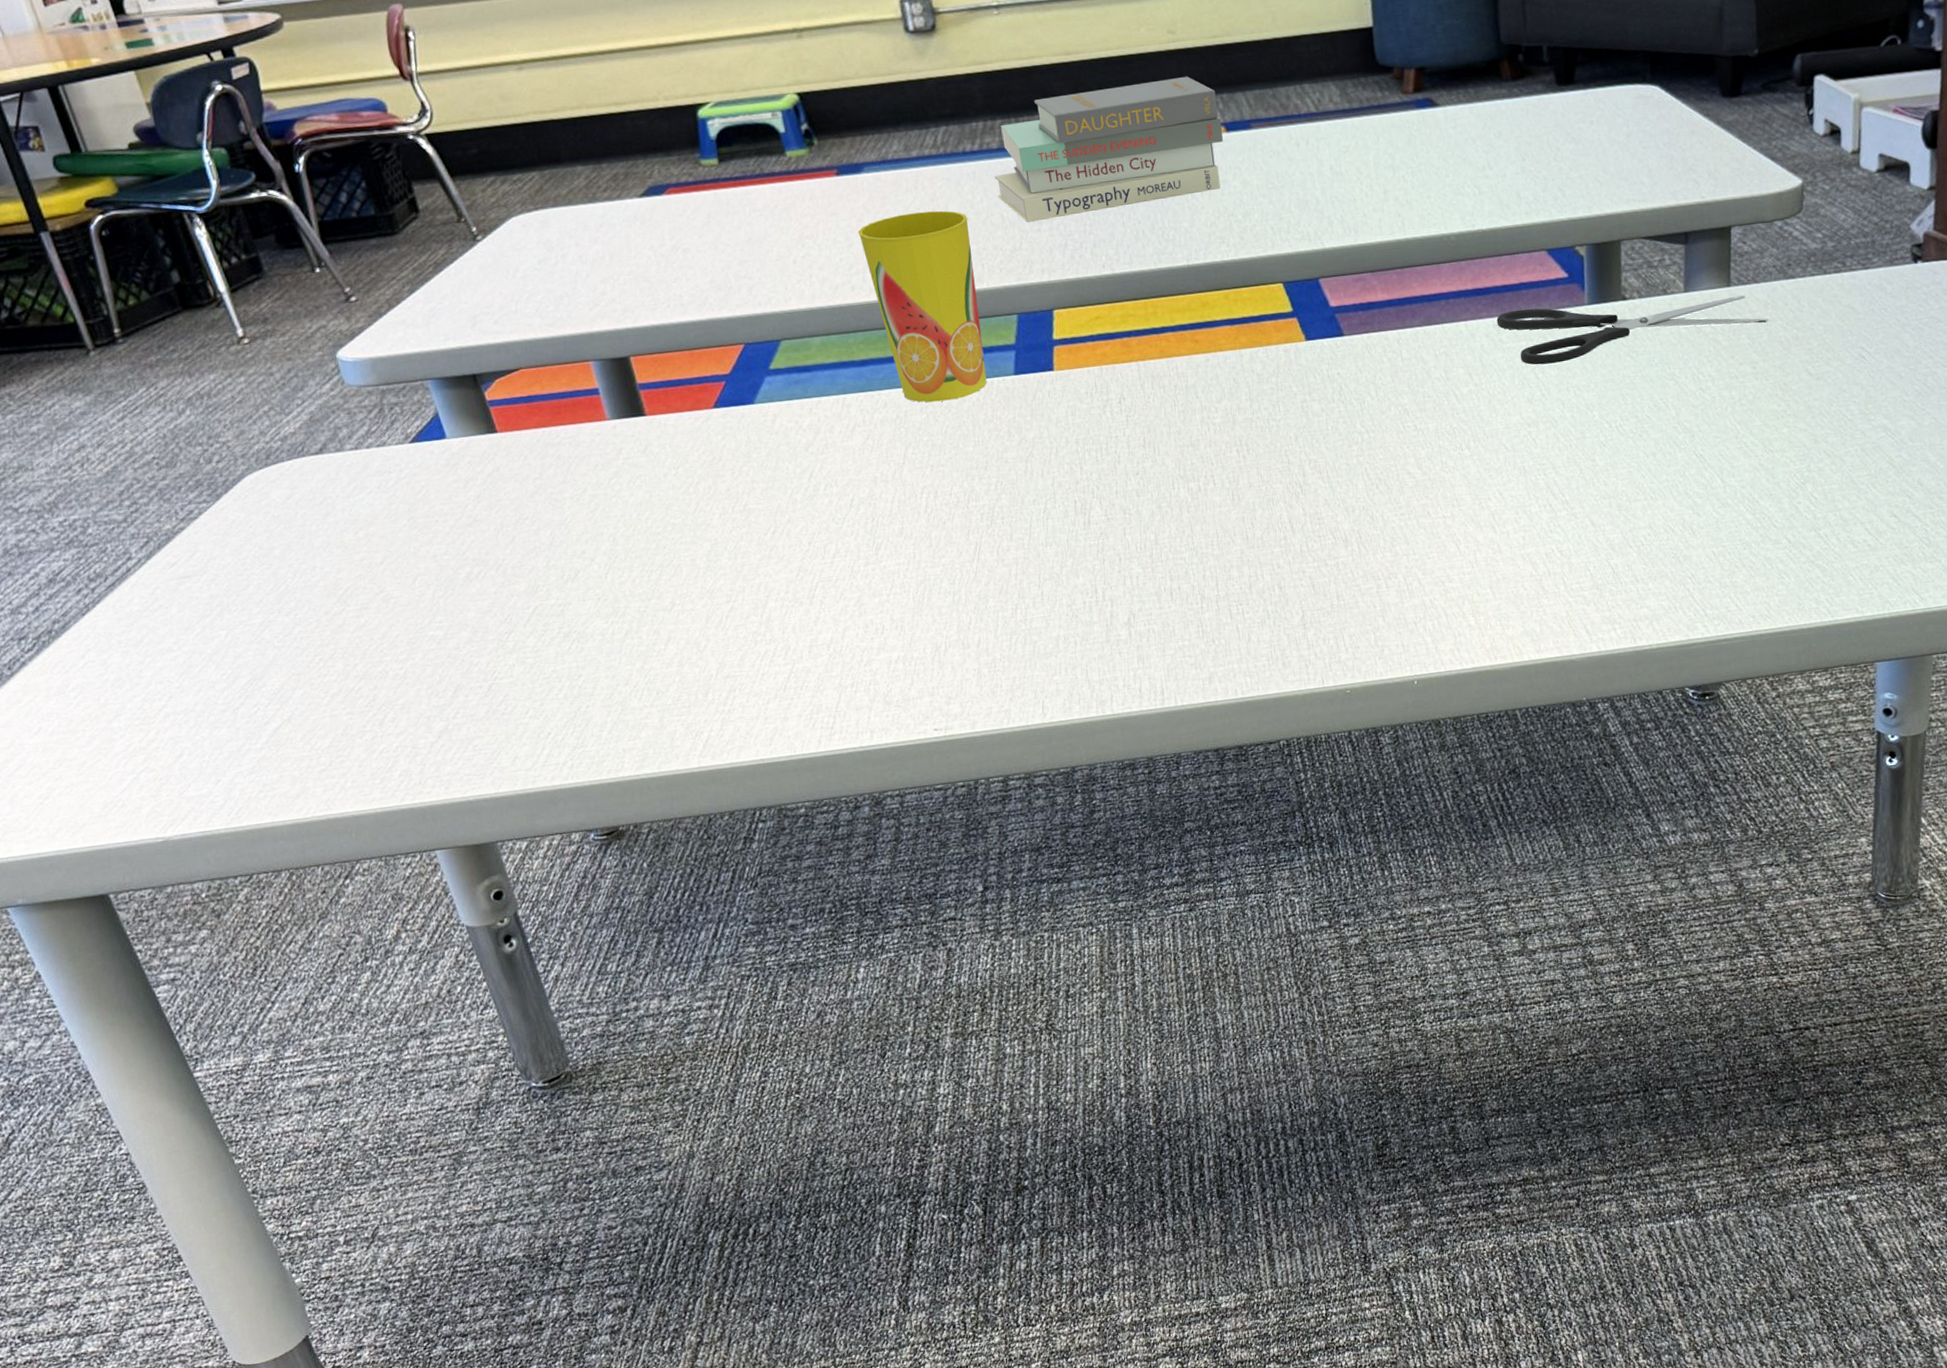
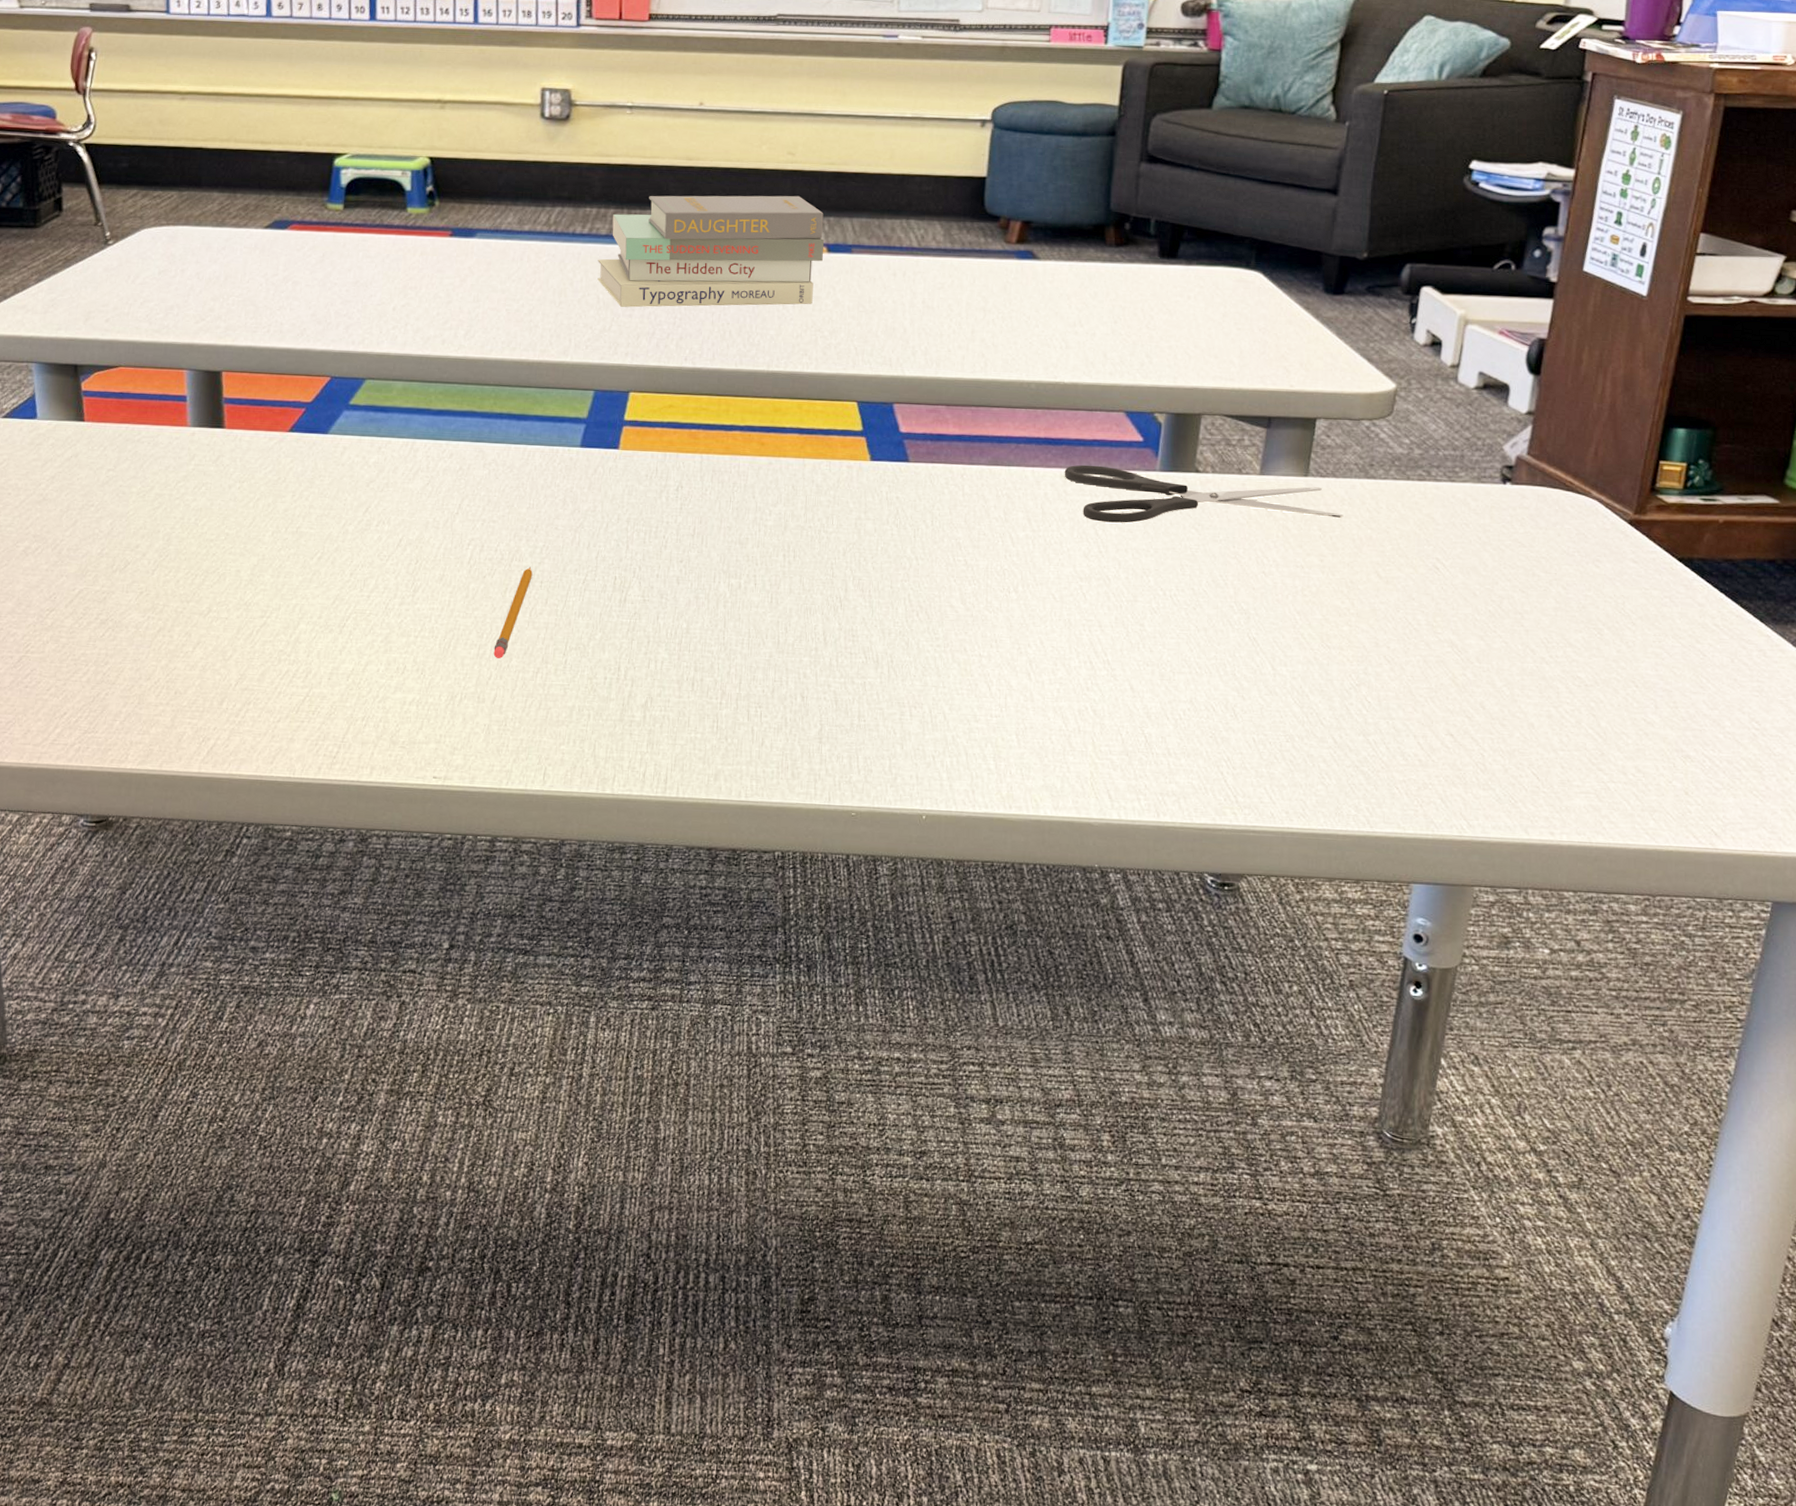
cup: present [858,210,987,403] -> none [459,281,565,461]
pencil: none [968,505,992,602] -> present [493,566,533,658]

